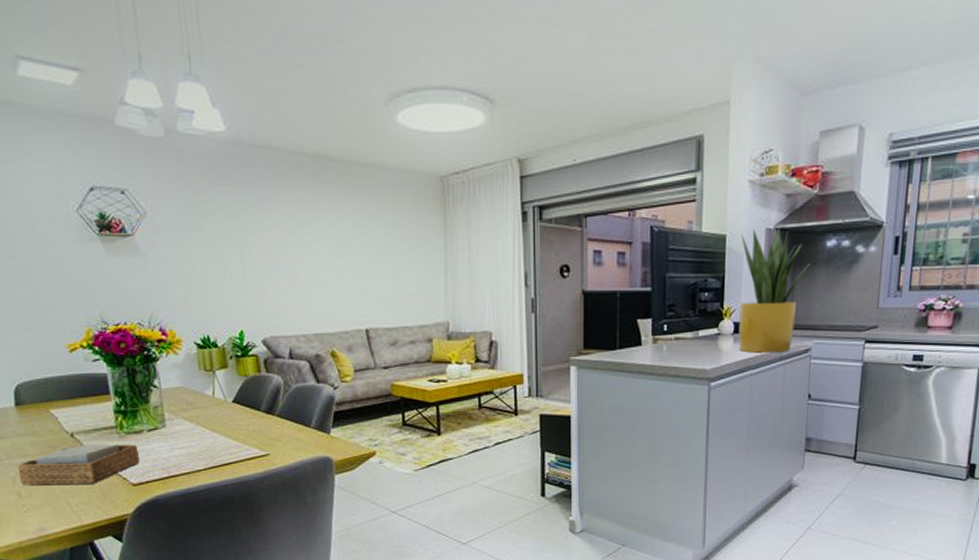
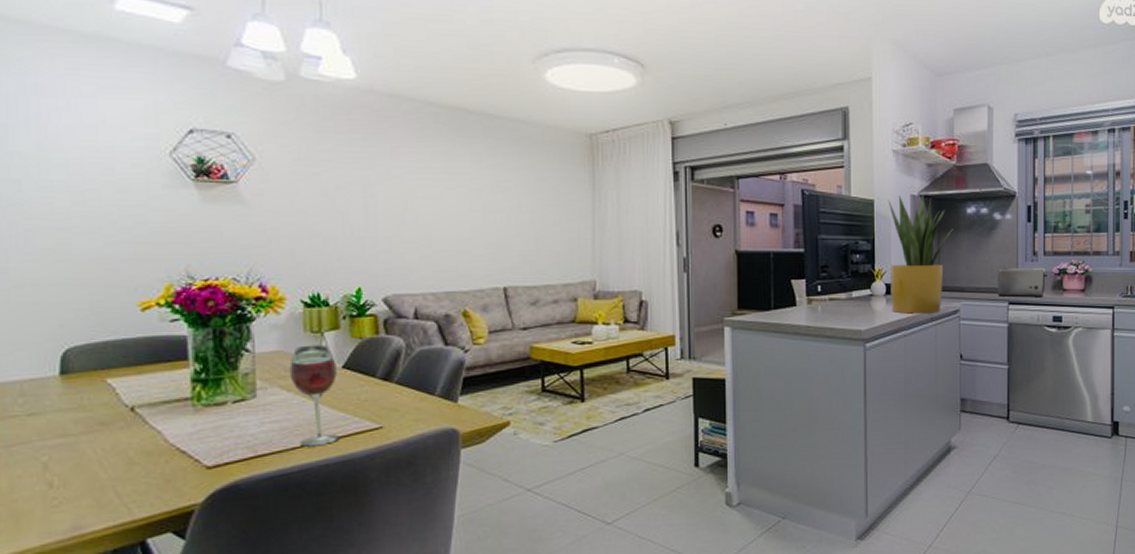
napkin holder: present [17,444,141,486] -> none [52,418,220,474]
wineglass: none [189,382,234,470] -> present [289,345,338,447]
toaster: none [853,303,912,337] -> present [997,267,1048,299]

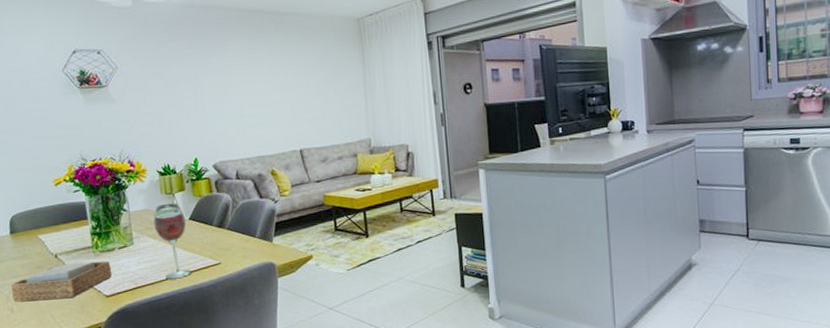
napkin holder: none [52,418,220,474] -> present [10,260,113,303]
planter: present [888,192,954,314] -> none [620,35,685,147]
toaster: present [997,267,1048,299] -> none [731,93,784,125]

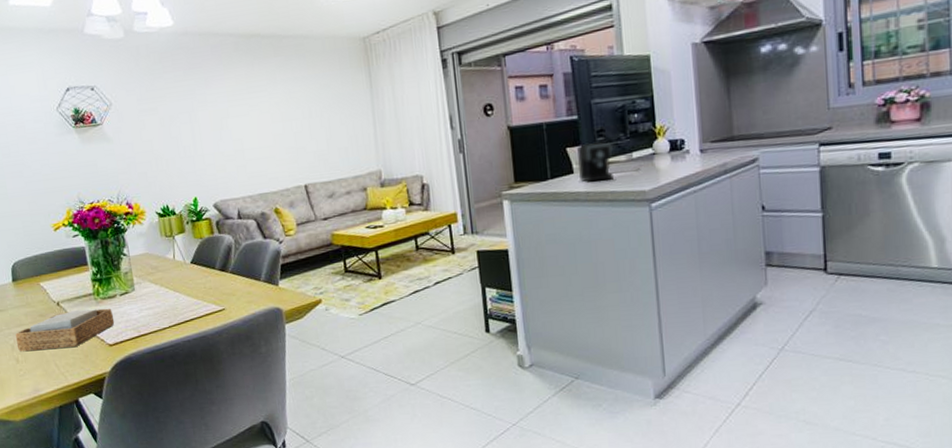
wineglass: present [153,203,191,280] -> none [154,245,195,327]
coffee maker: none [544,121,598,156] -> present [577,142,641,182]

